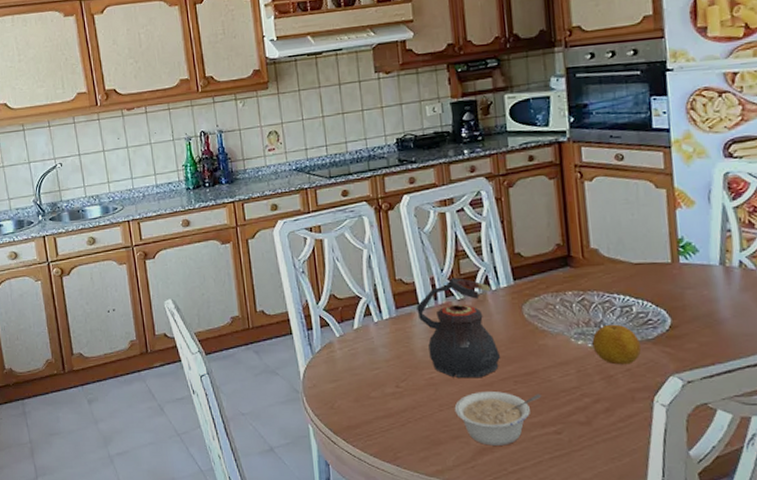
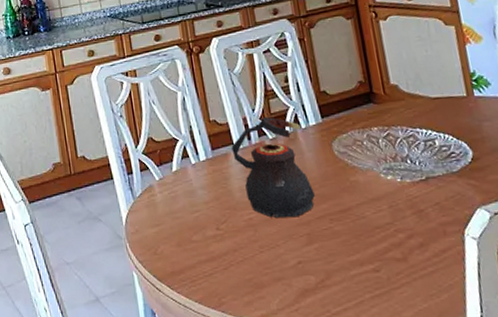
legume: present [454,392,542,446] -> none [274,230,358,287]
fruit: present [592,324,642,365] -> none [400,158,448,199]

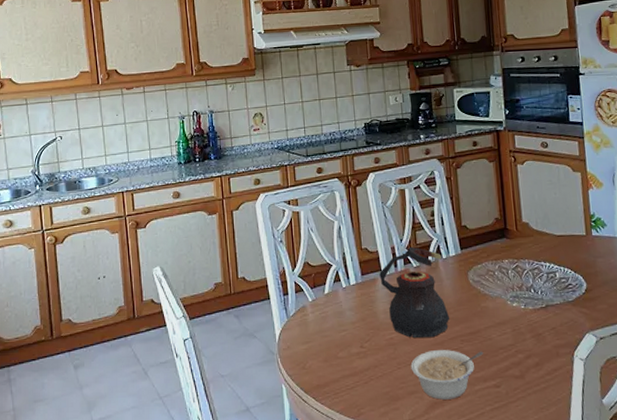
legume: none [274,230,358,287] -> present [410,350,484,400]

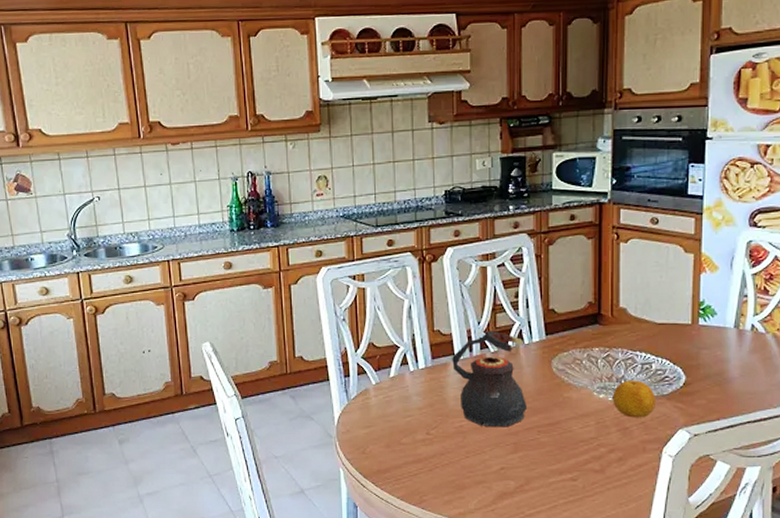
legume: present [410,350,484,400] -> none [480,440,562,491]
fruit: none [524,288,564,324] -> present [612,380,657,418]

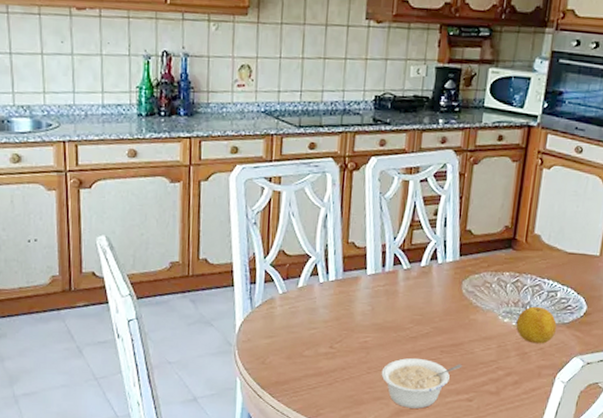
teapot: present [452,330,528,427] -> none [363,246,437,346]
legume: none [480,440,562,491] -> present [381,358,463,409]

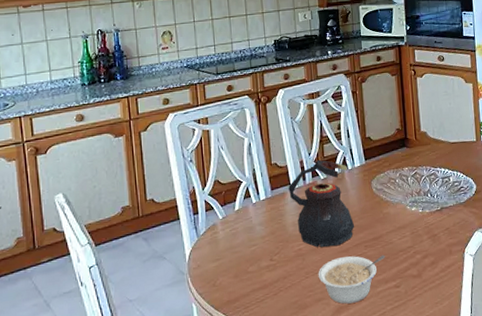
teapot: none [363,246,437,346] -> present [288,159,355,248]
fruit: present [516,306,557,344] -> none [422,192,457,226]

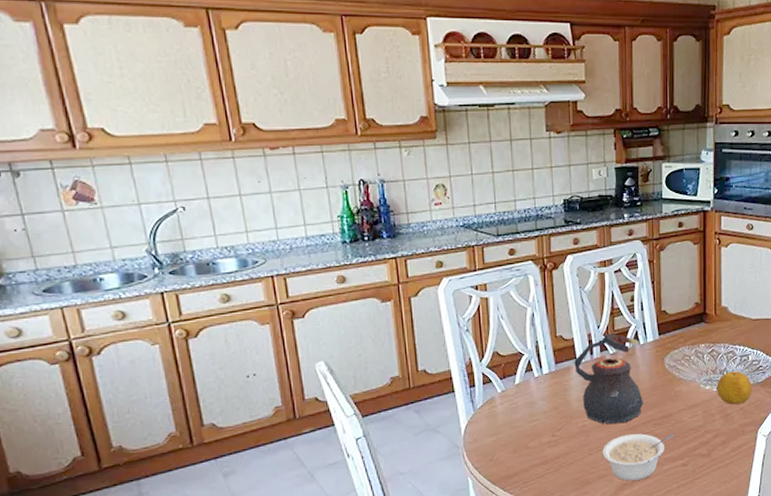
fruit: none [422,192,457,226] -> present [717,371,753,405]

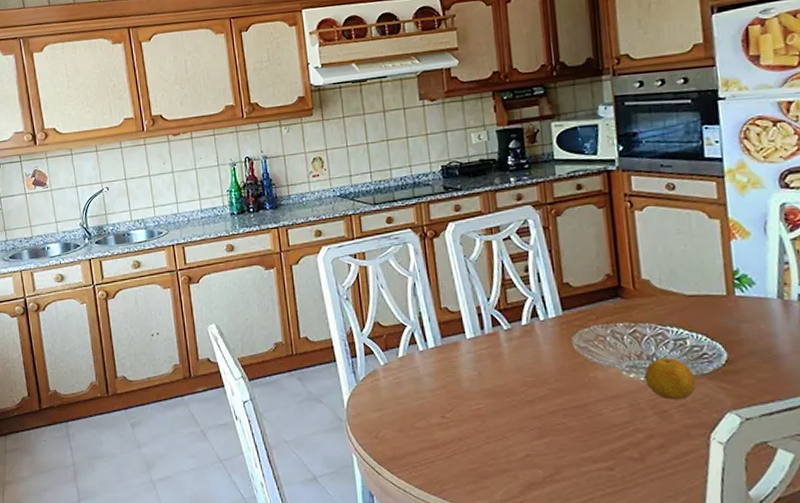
teapot: present [574,333,644,425] -> none [463,306,550,411]
legume: present [602,433,674,481] -> none [502,425,593,481]

